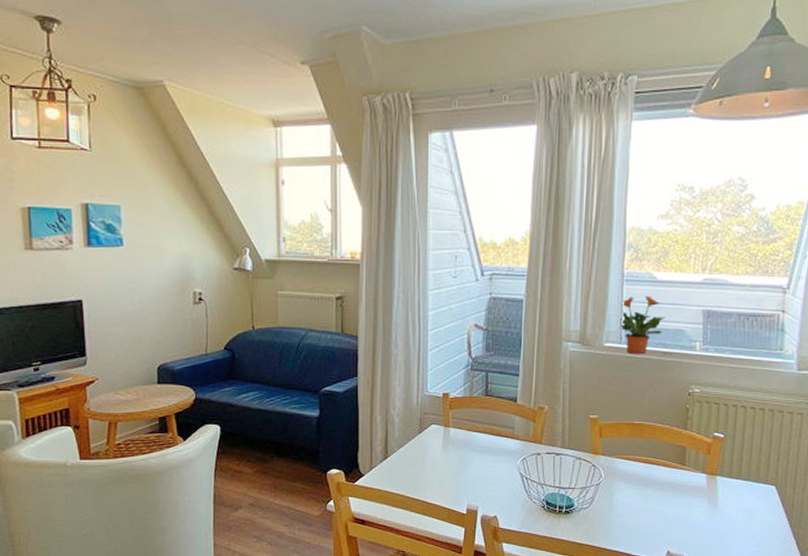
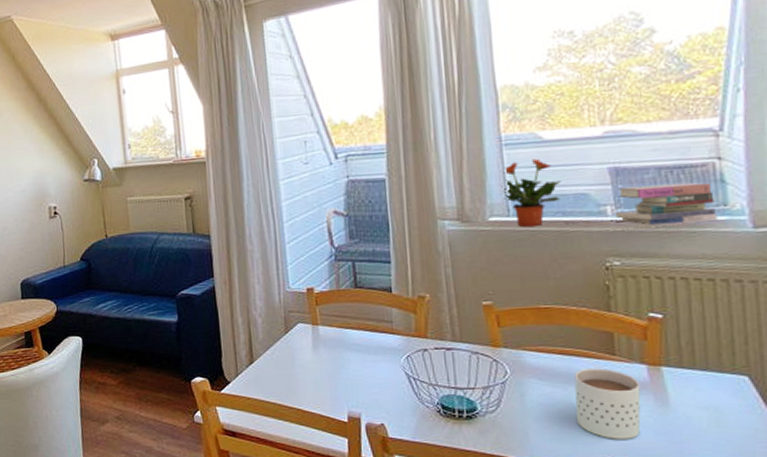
mug: none [649,476,700,533] -> present [574,368,641,439]
books: none [702,328,775,361] -> present [615,182,718,225]

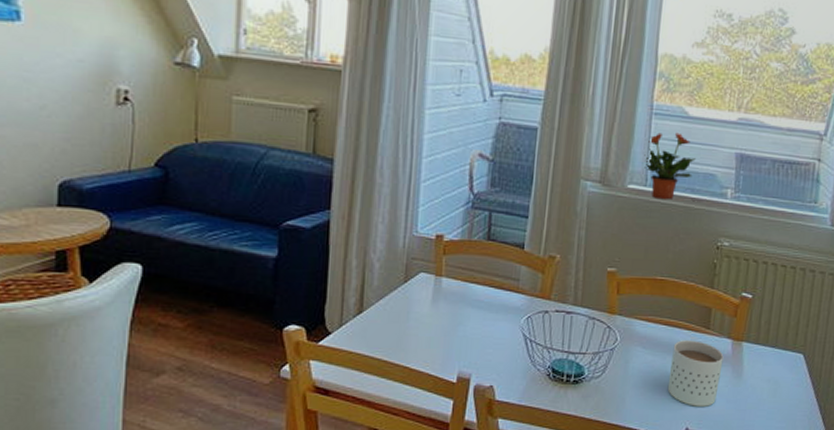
books: present [615,182,718,225] -> none [733,174,809,215]

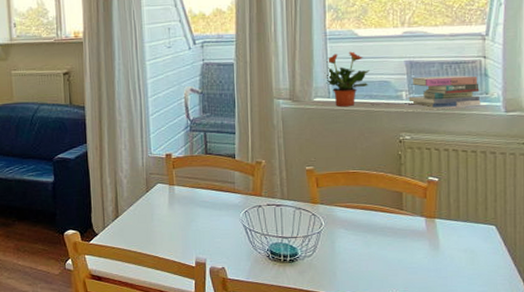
mug: present [667,340,724,406] -> none [371,220,420,276]
books: none [733,174,809,215] -> present [408,75,481,108]

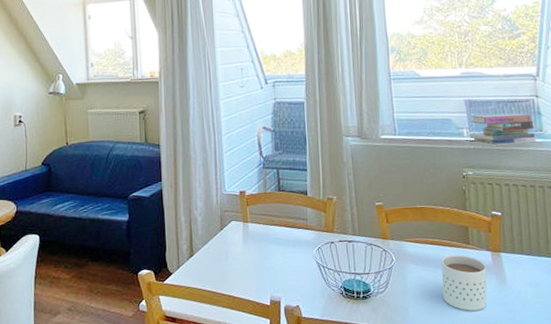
potted plant: present [324,51,370,108] -> none [390,90,432,145]
mug: none [371,220,420,276] -> present [441,255,487,311]

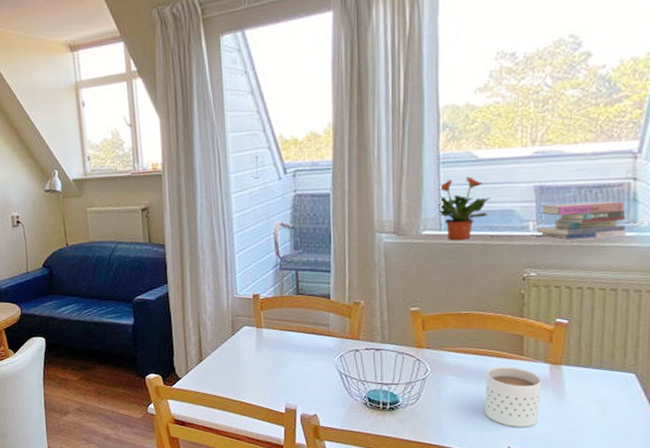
potted plant: none [390,90,432,145] -> present [436,176,490,242]

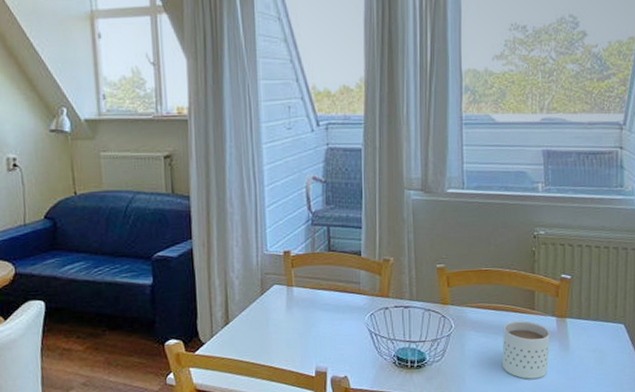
potted plant: present [436,176,490,242] -> none [459,138,506,200]
books: present [536,201,627,240] -> none [544,166,616,201]

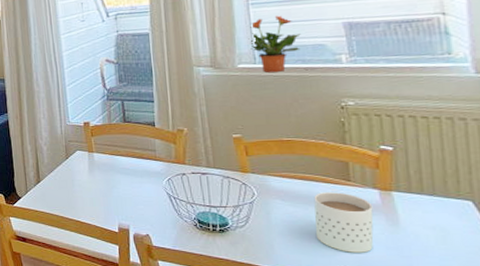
potted plant: none [459,138,506,200] -> present [248,15,301,74]

